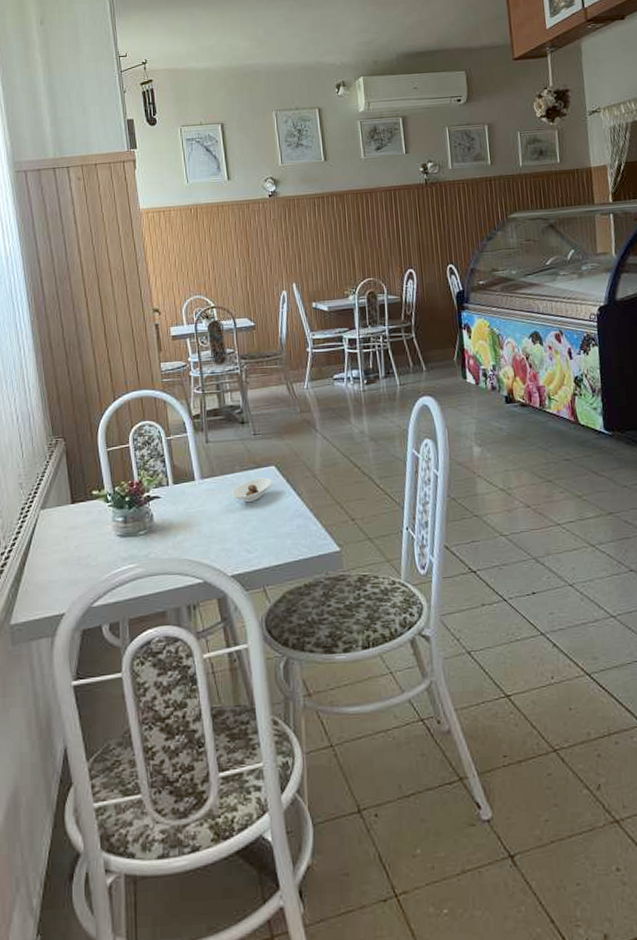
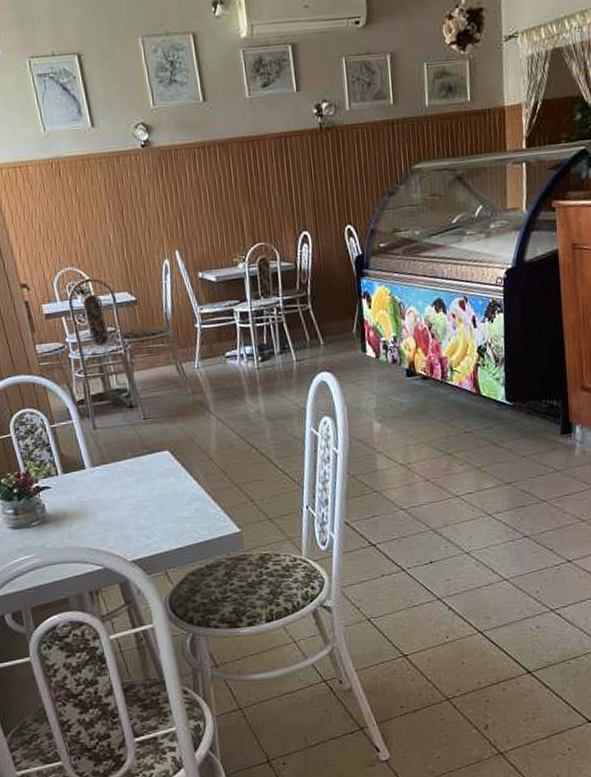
saucer: present [231,477,272,503] -> none [125,462,167,489]

